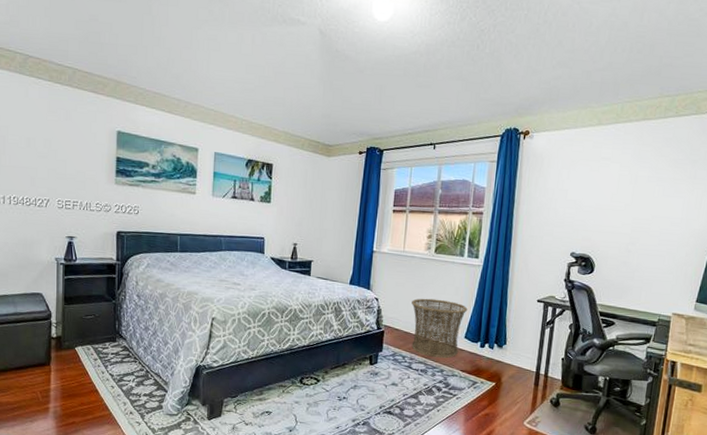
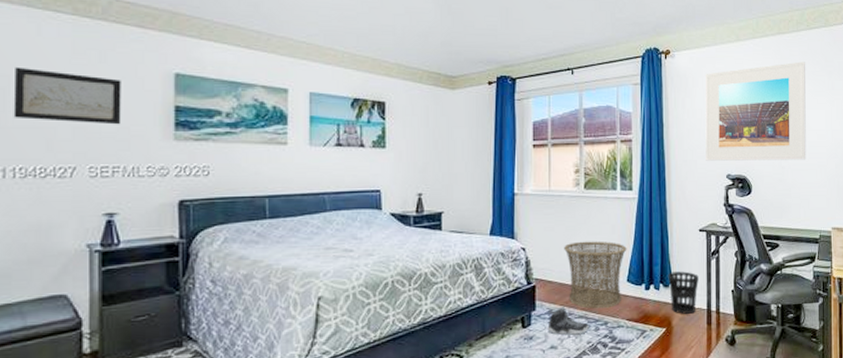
wall art: none [10,120,80,170] -> present [13,66,121,125]
sneaker: none [391,351,427,377] -> present [547,306,589,335]
wastebasket: none [502,335,532,374] -> present [668,271,699,314]
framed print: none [552,148,668,246] -> present [705,61,806,161]

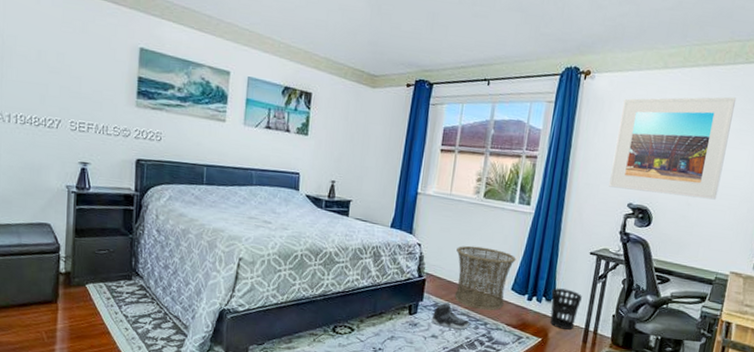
wall art: present [13,66,121,125] -> none [17,29,98,88]

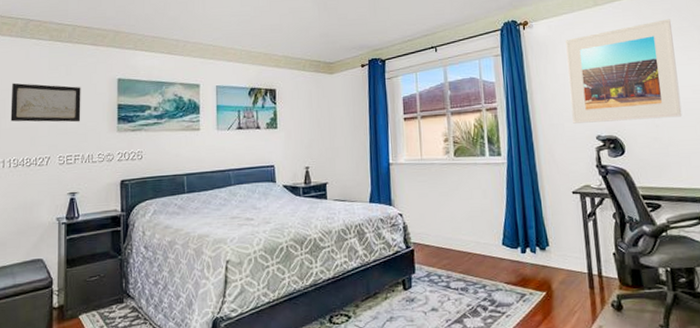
wall art: none [17,29,98,88] -> present [10,83,81,122]
sneaker: present [431,301,470,330] -> none [427,269,468,298]
basket: present [454,245,516,311] -> none [438,205,500,272]
wastebasket: present [549,288,582,330] -> none [543,234,577,278]

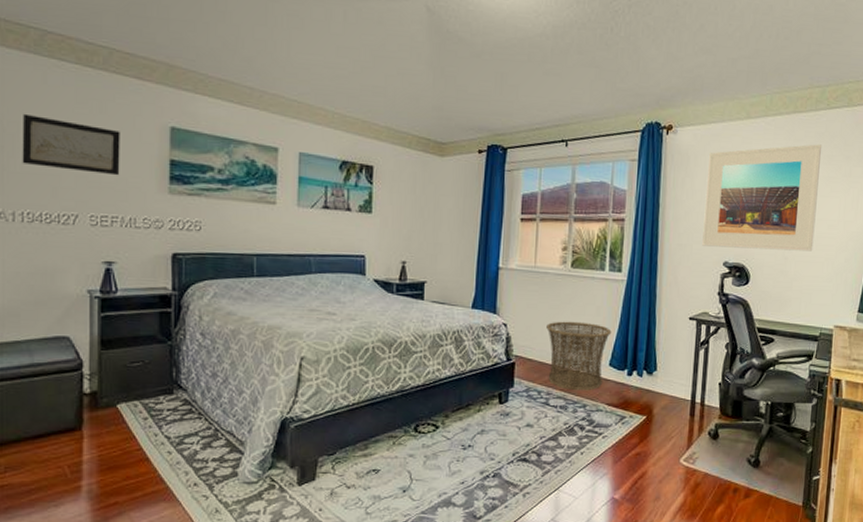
basket: none [438,205,500,272] -> present [546,321,612,391]

